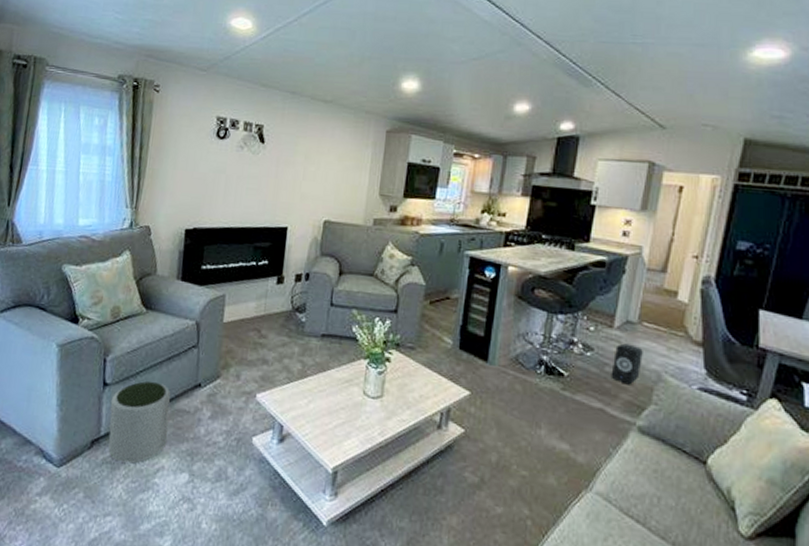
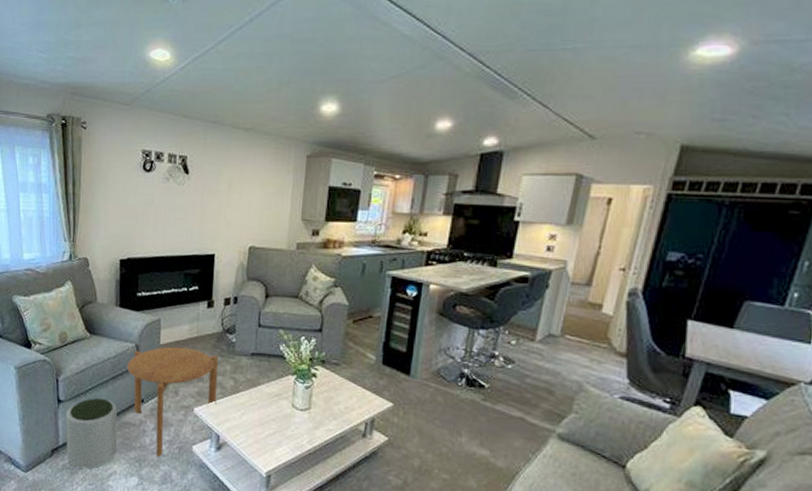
side table: none [184,325,287,450] -> present [127,346,219,457]
speaker: present [611,343,643,385] -> none [531,356,565,395]

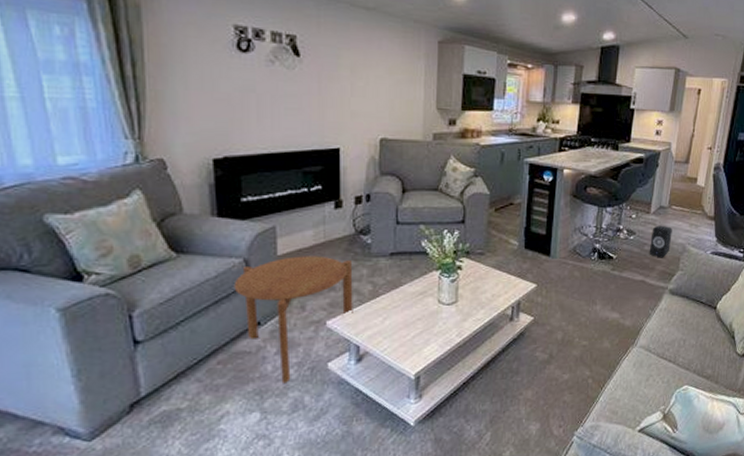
plant pot: present [65,398,118,469] -> none [149,329,229,419]
speaker: none [531,356,565,395] -> present [649,225,672,258]

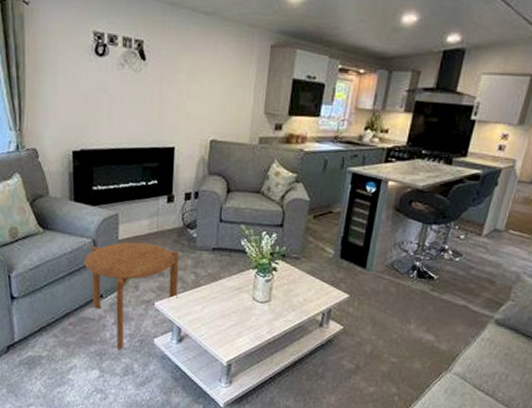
speaker: present [649,225,672,258] -> none [475,249,507,285]

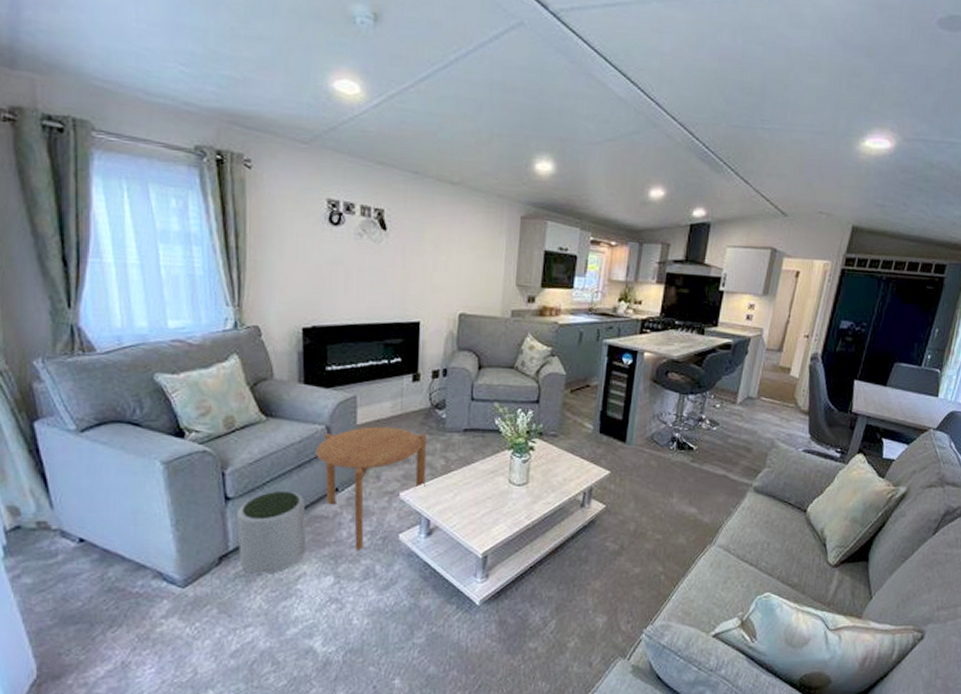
plant pot: none [21,294,77,364] -> present [237,490,307,574]

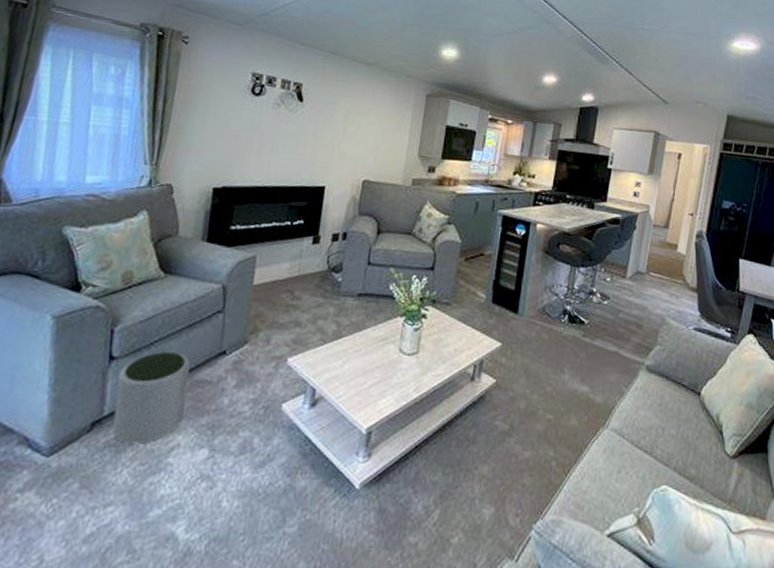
side table: present [315,426,427,550] -> none [208,287,322,421]

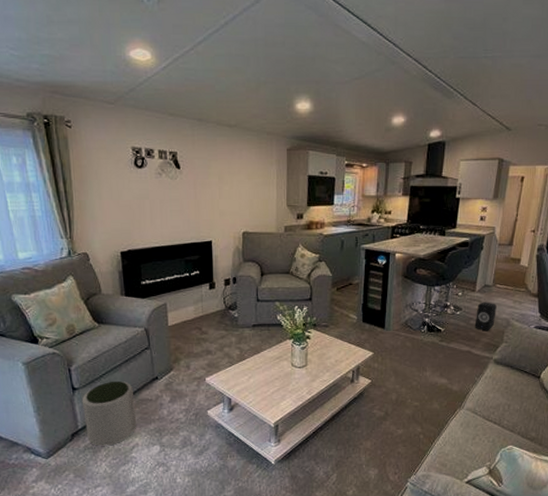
speaker: none [624,292,650,329] -> present [474,302,497,331]

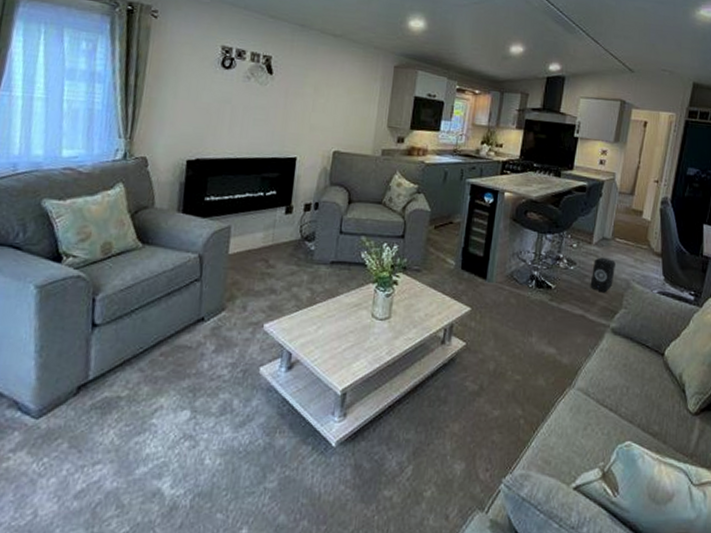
plant pot: present [82,380,137,446] -> none [98,318,170,406]

